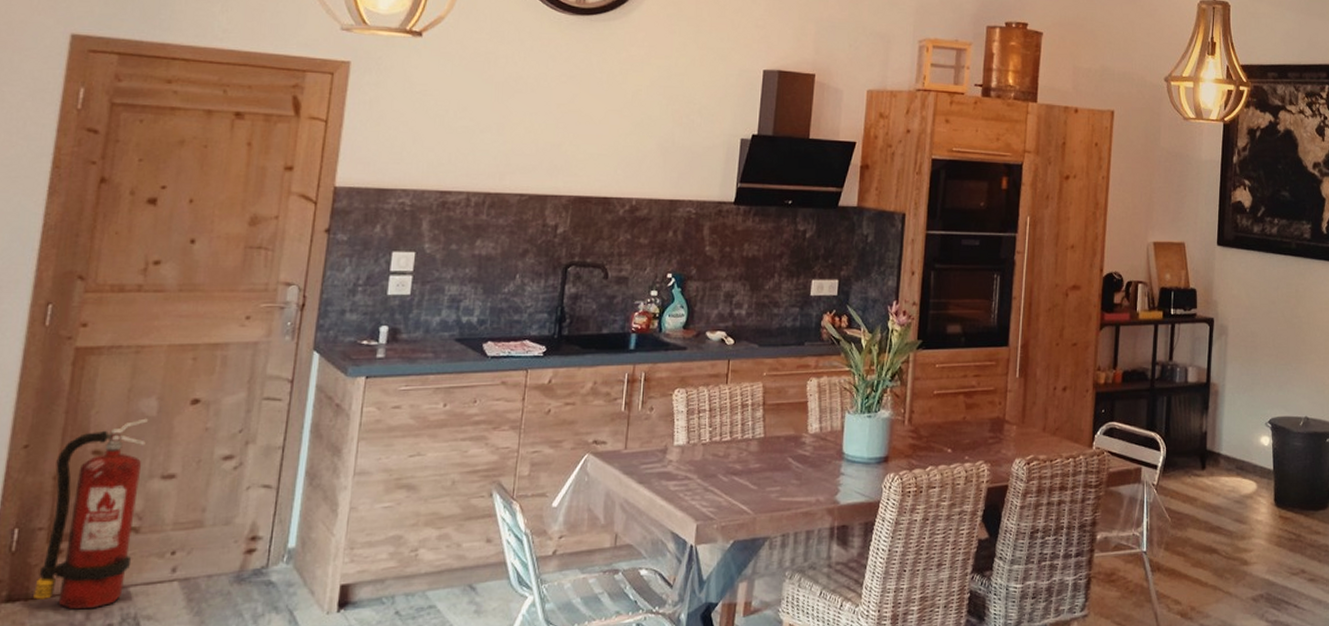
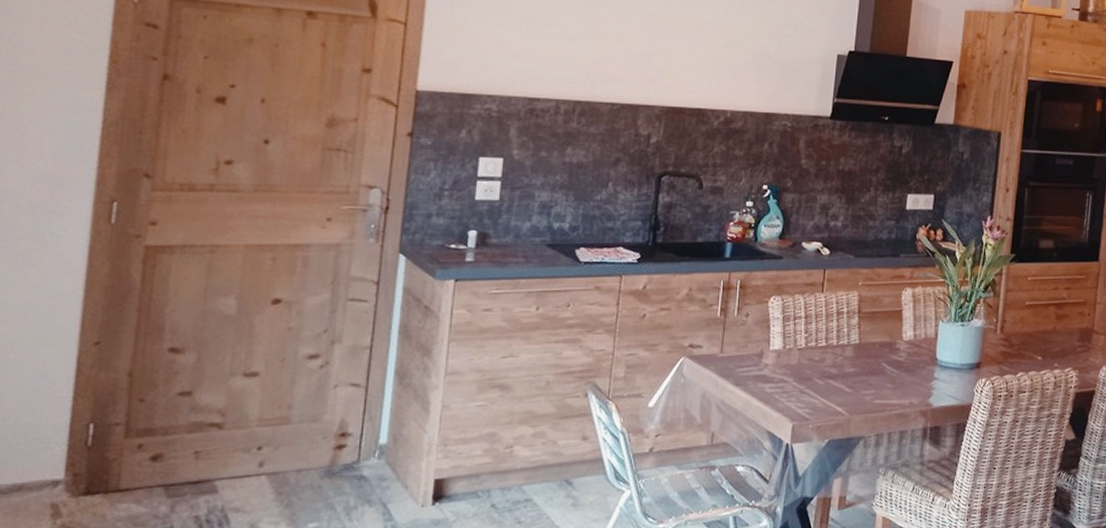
fire extinguisher: present [33,418,149,610] -> none [114,317,228,503]

